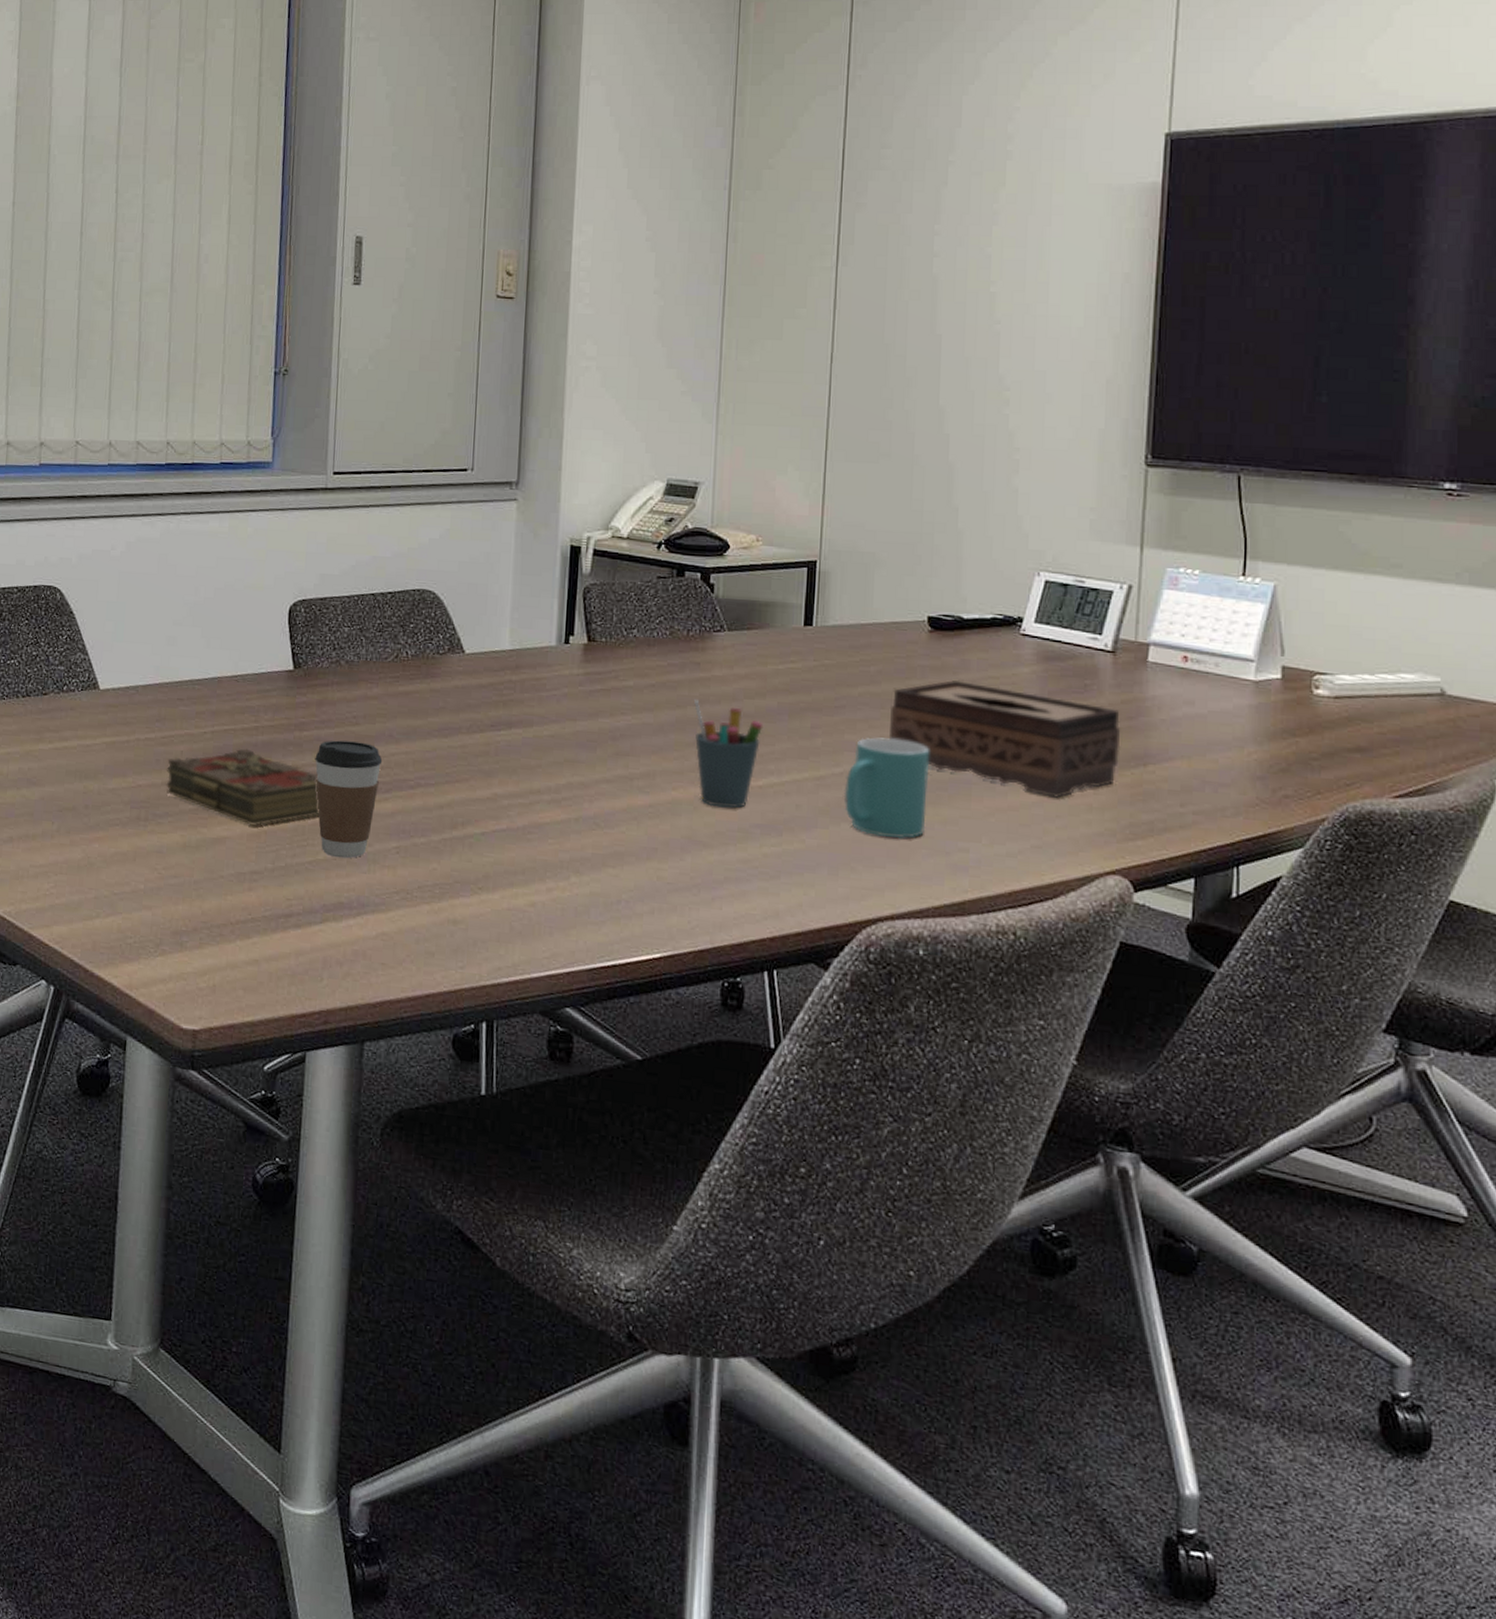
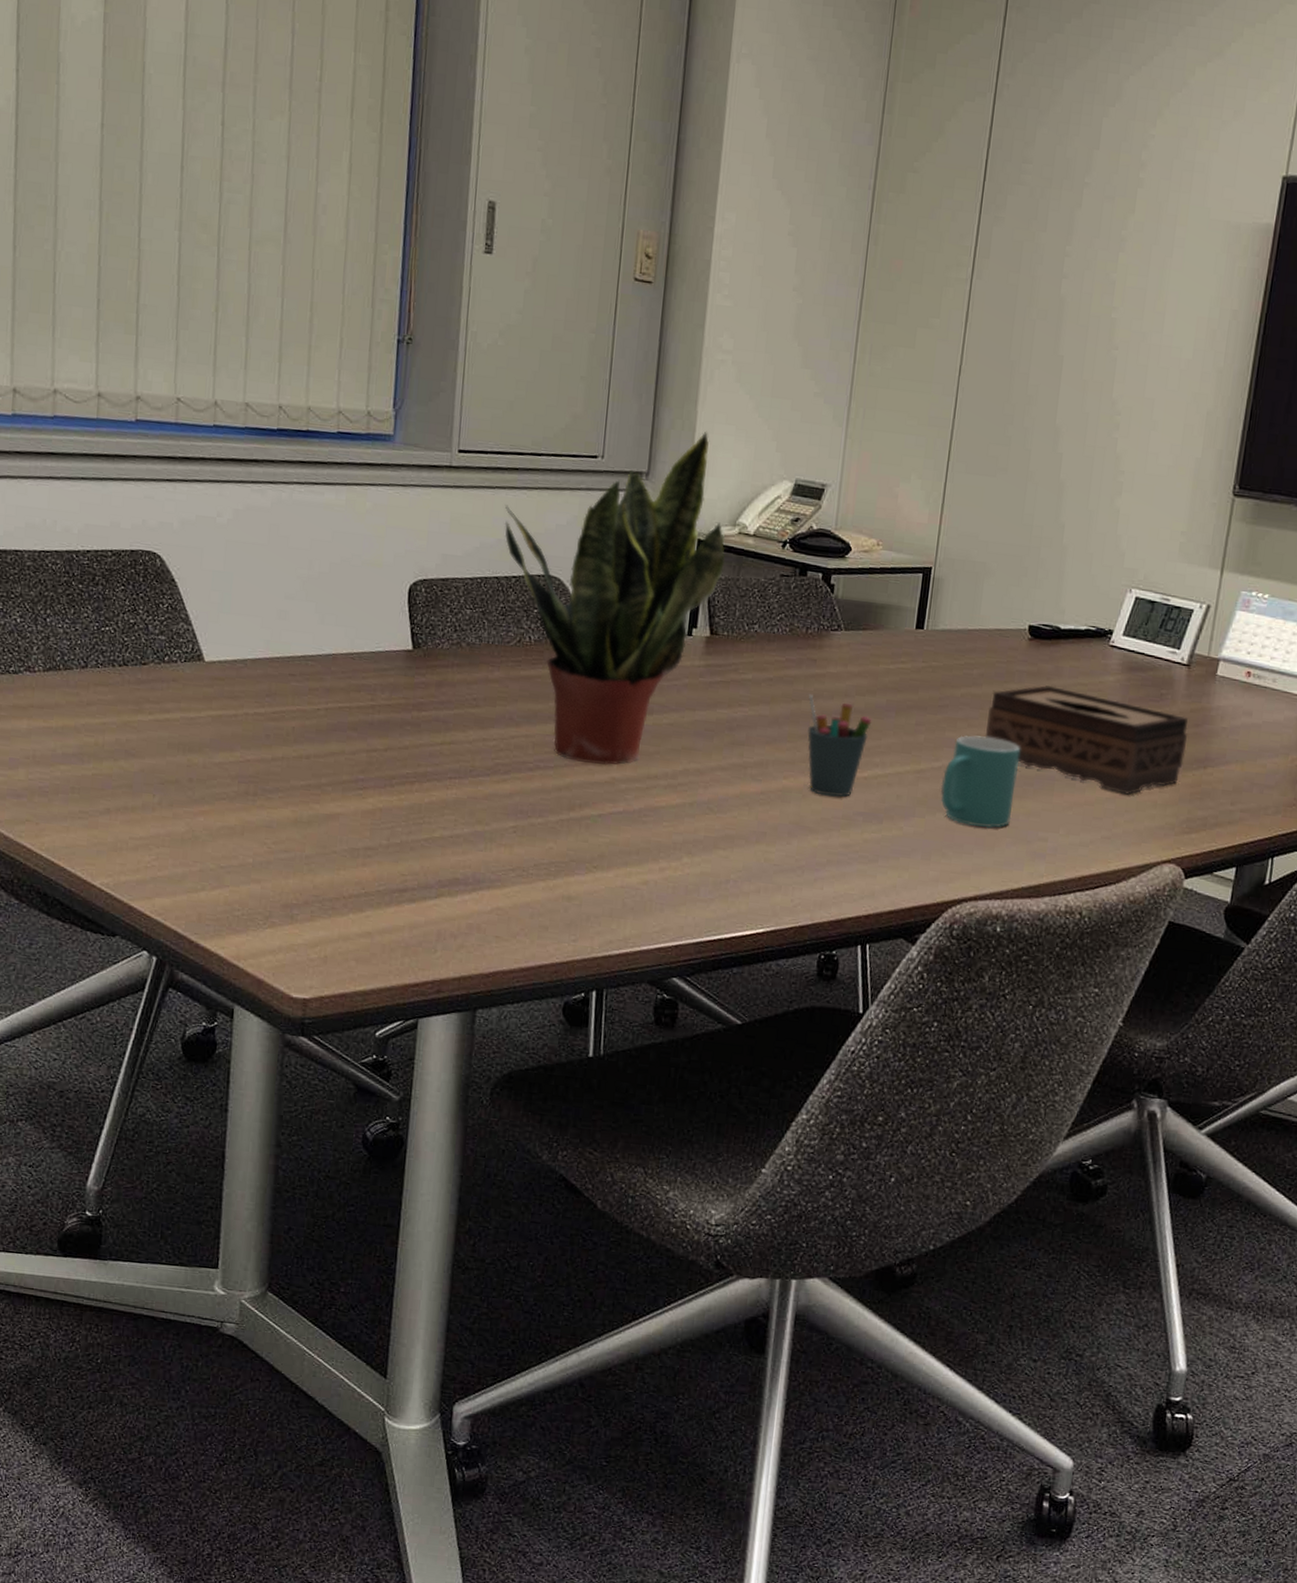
book: present [166,748,319,826] -> none [276,726,437,803]
coffee cup: present [315,740,383,859] -> none [433,721,502,837]
potted plant: none [378,437,600,780] -> present [504,431,726,765]

